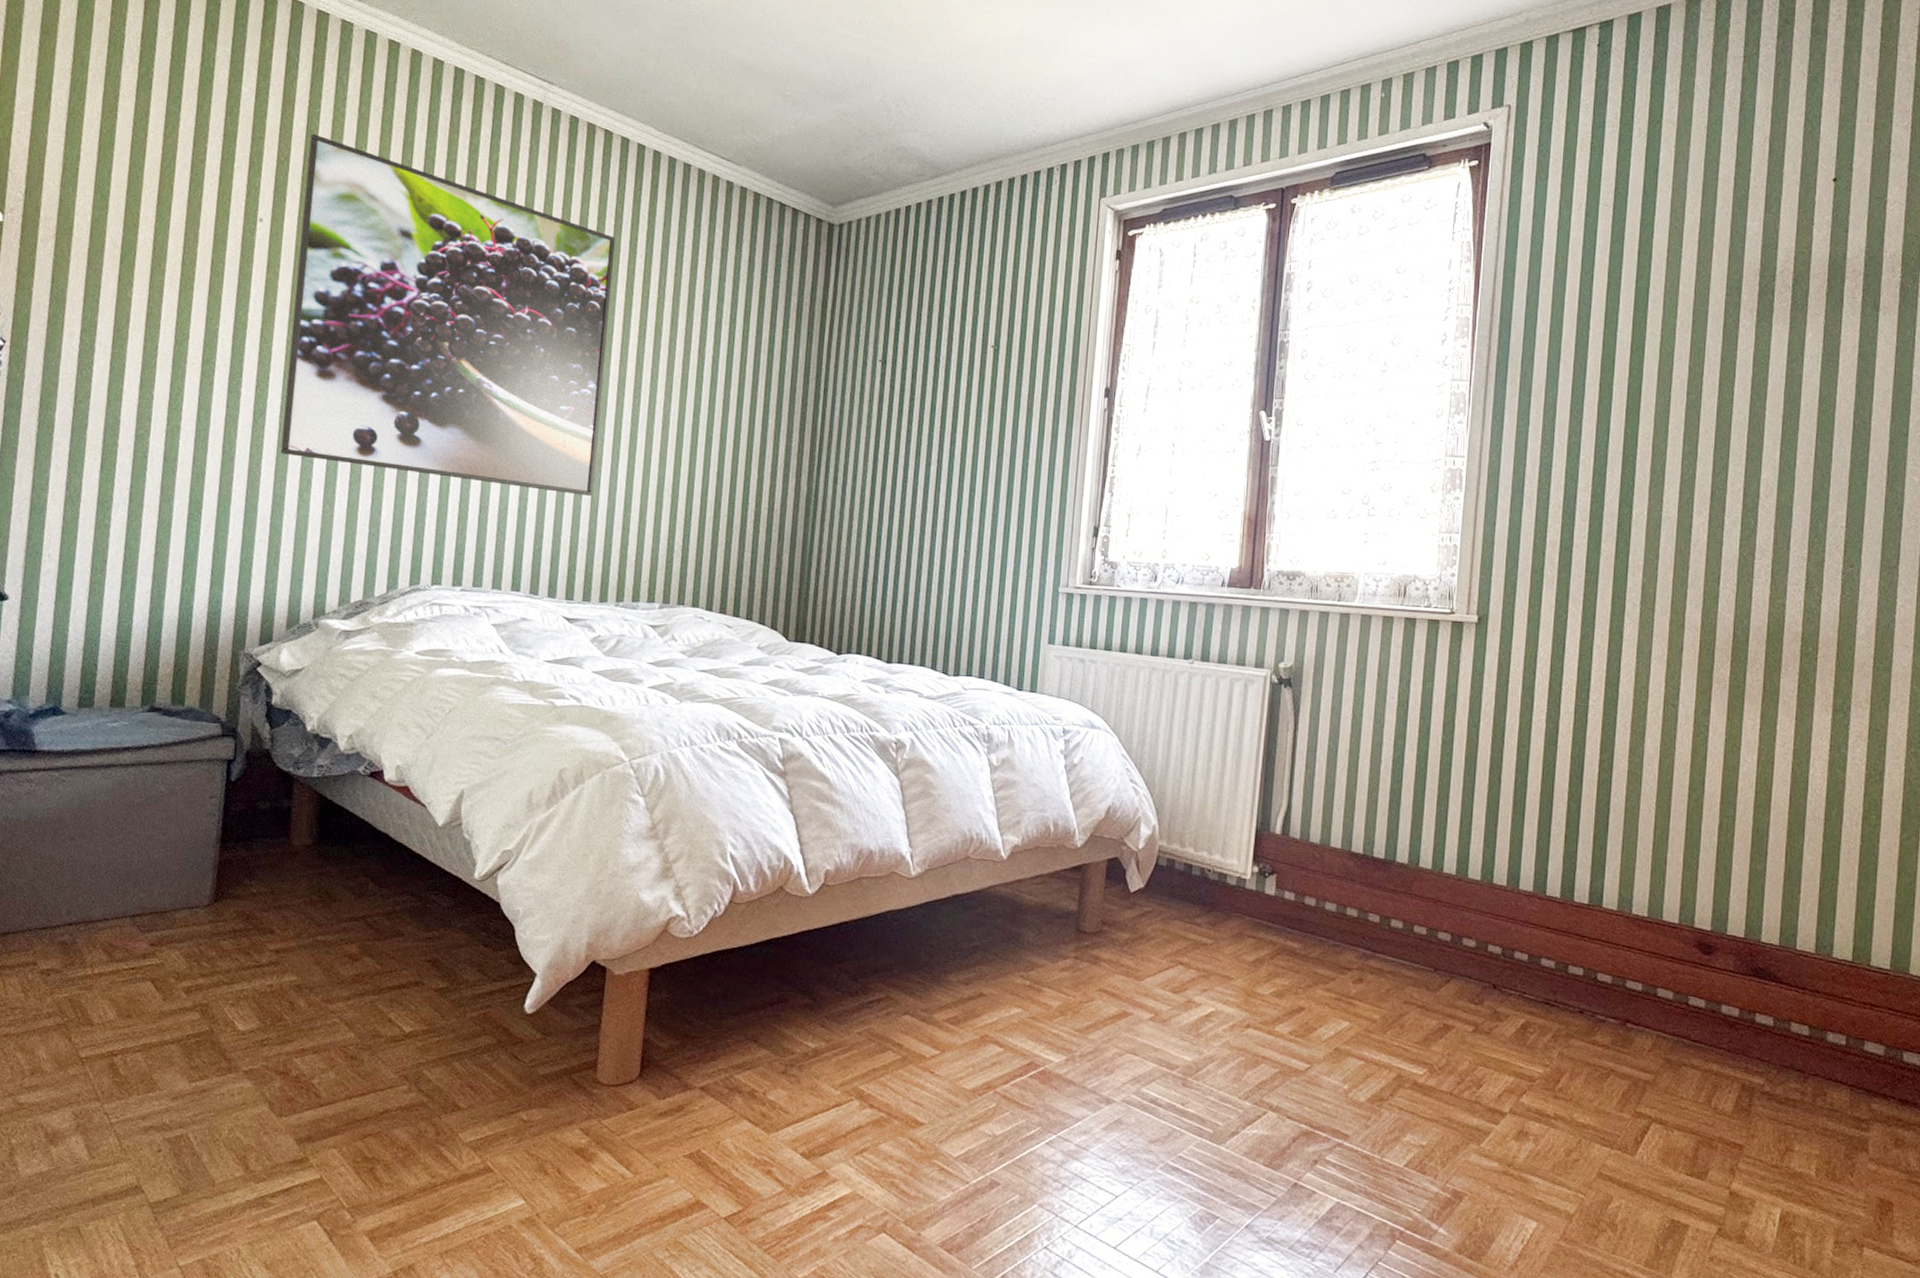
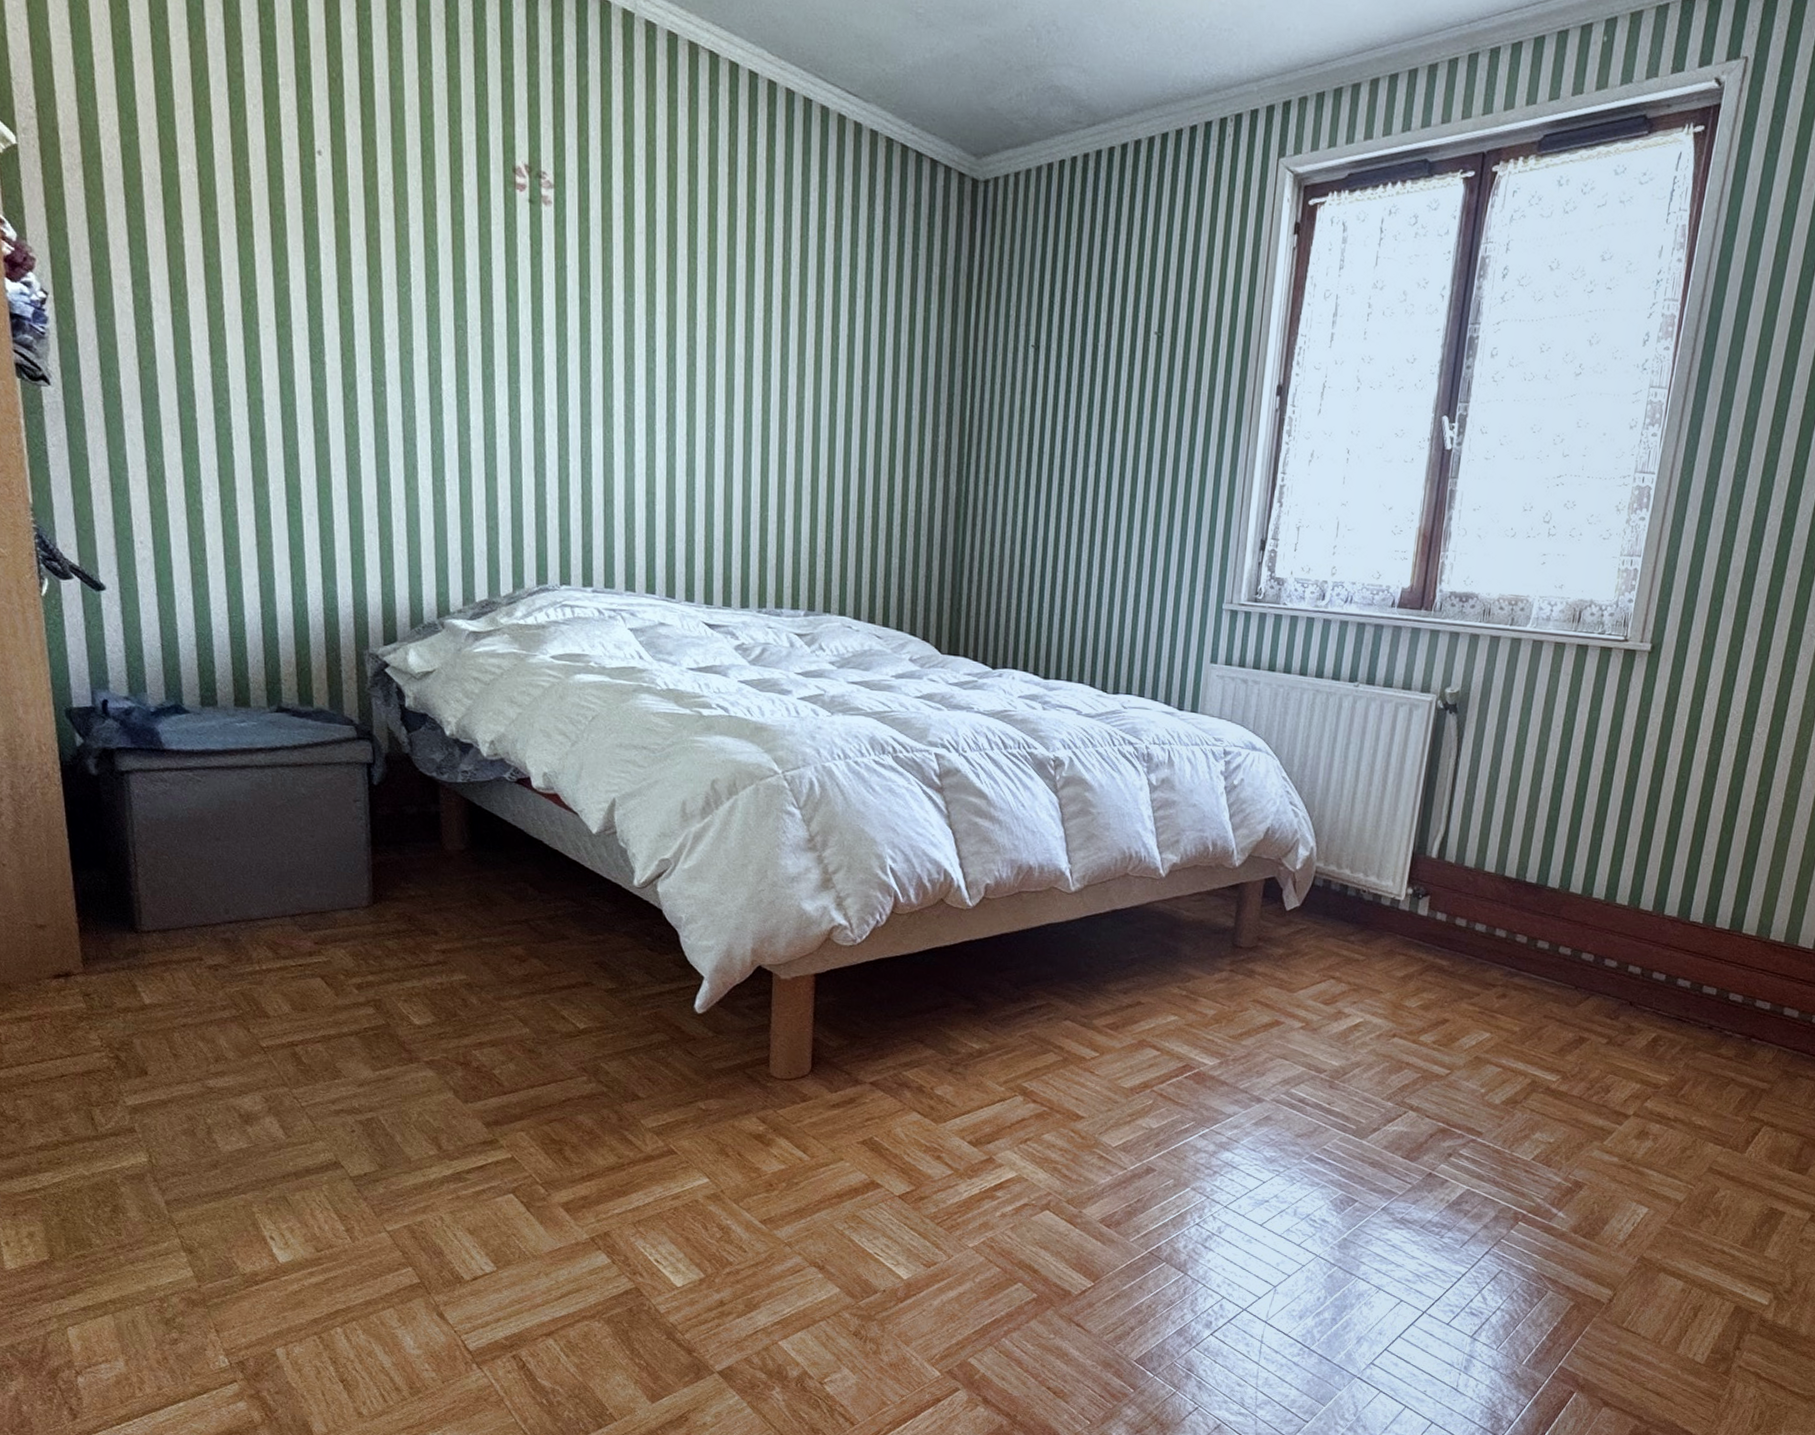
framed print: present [280,133,616,496] -> none [364,43,731,491]

